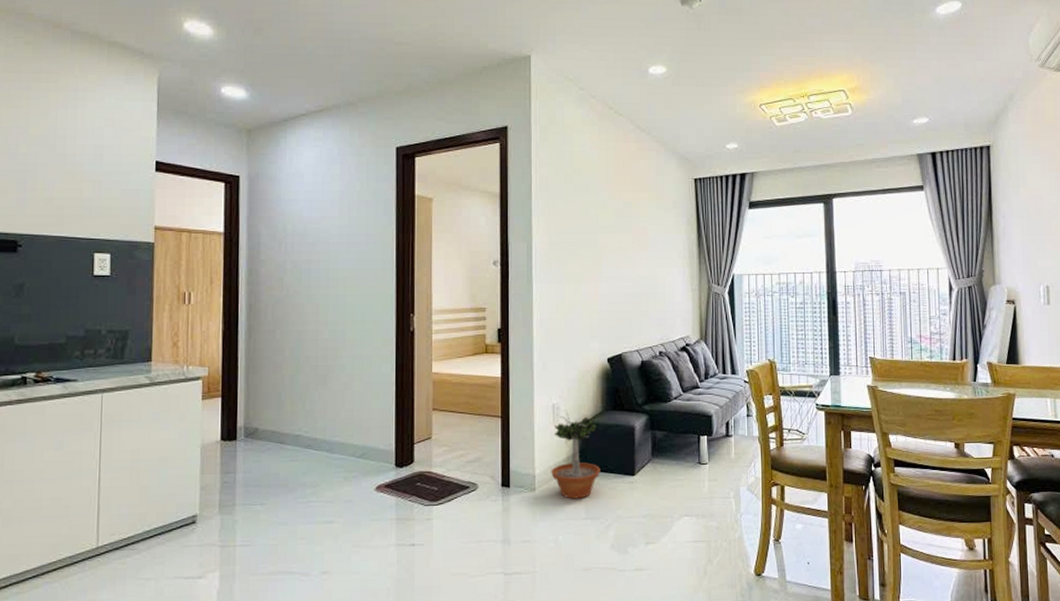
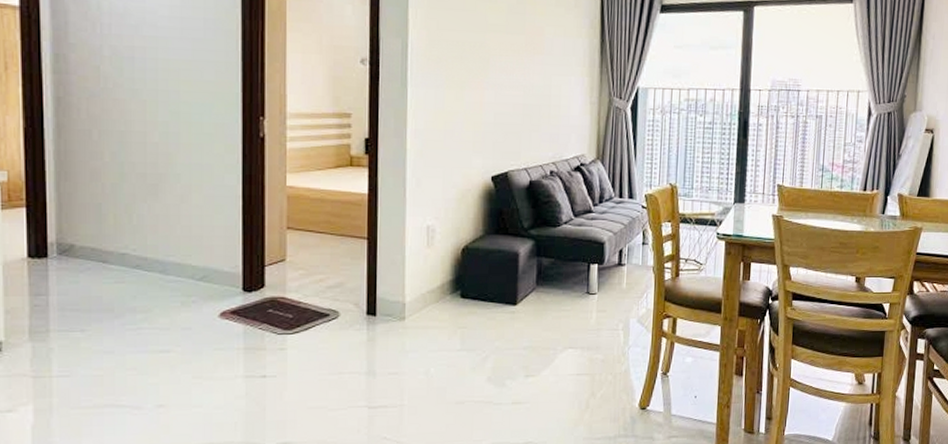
potted tree: present [551,410,601,499] -> none [423,233,479,329]

